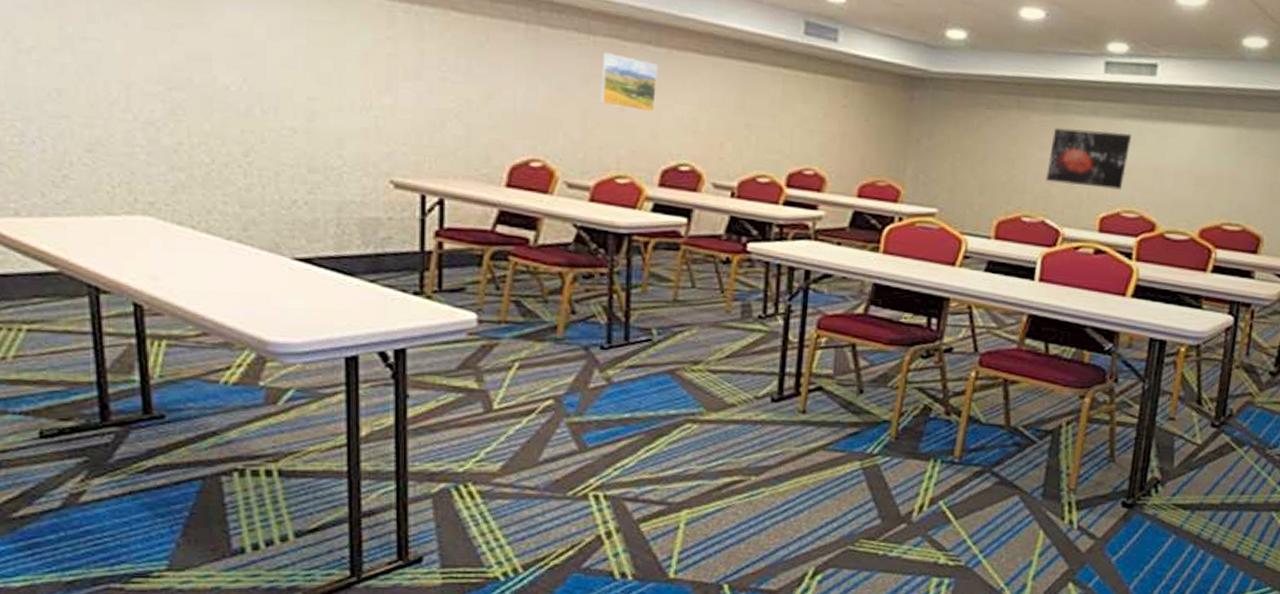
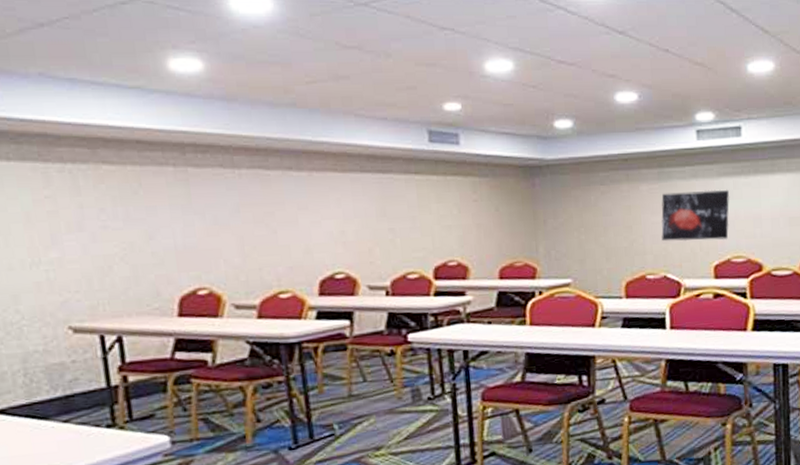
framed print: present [600,52,659,113] -> none [248,183,305,231]

